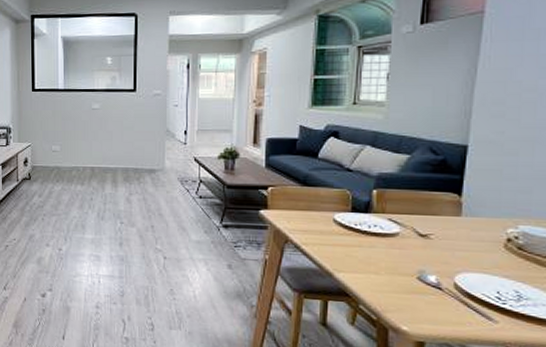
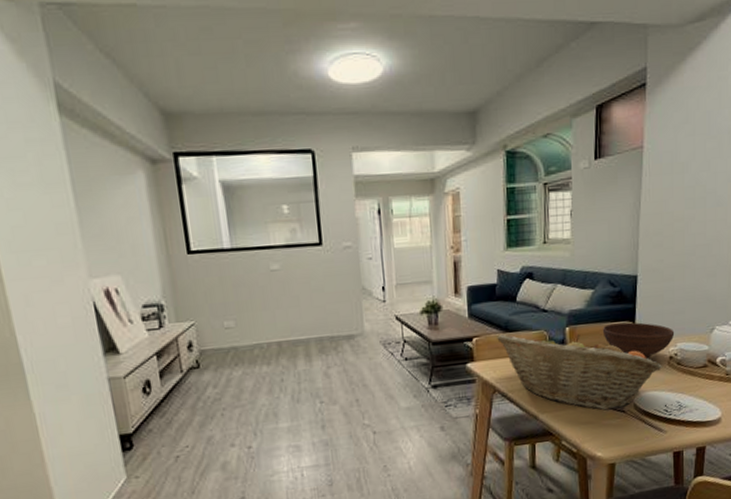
fruit basket: none [294,188,496,284] -> present [497,334,662,411]
bowl: none [418,193,516,236] -> present [602,322,675,358]

